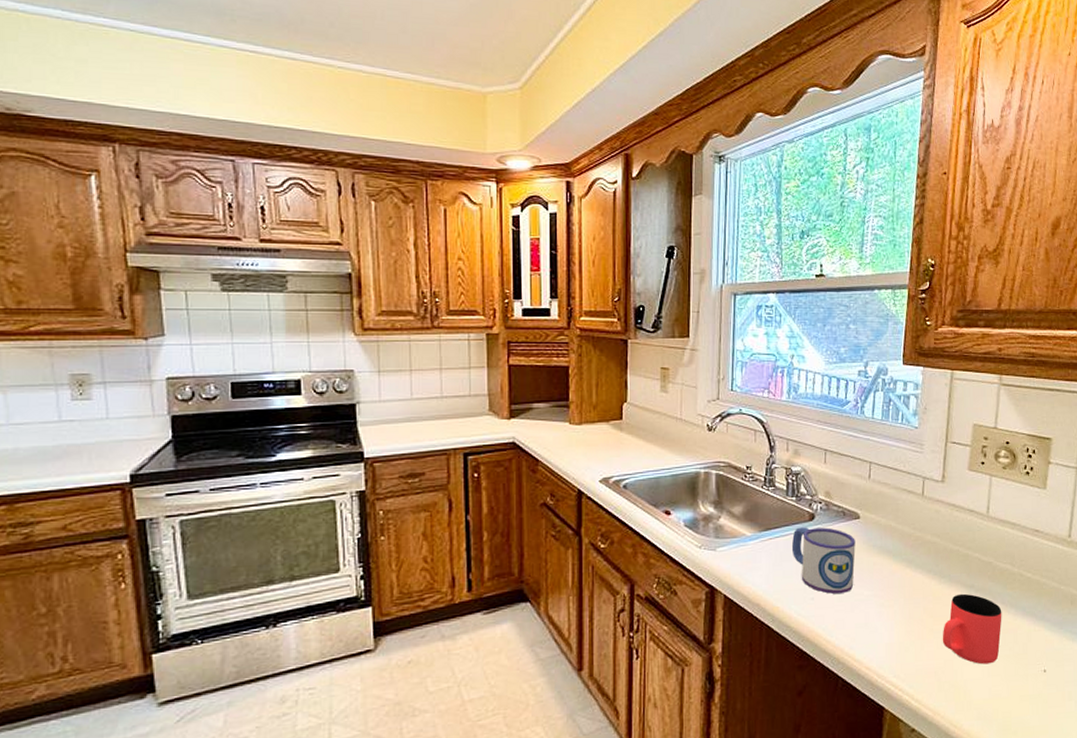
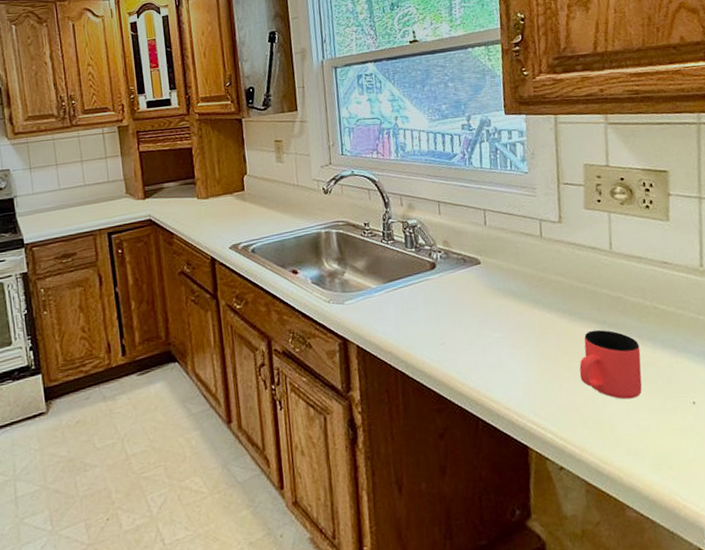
mug: present [791,527,856,594] -> none [416,274,483,338]

